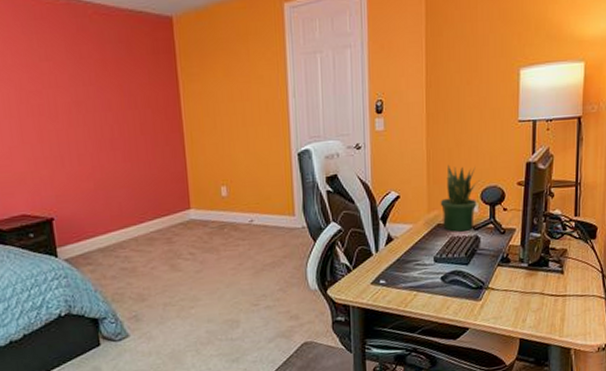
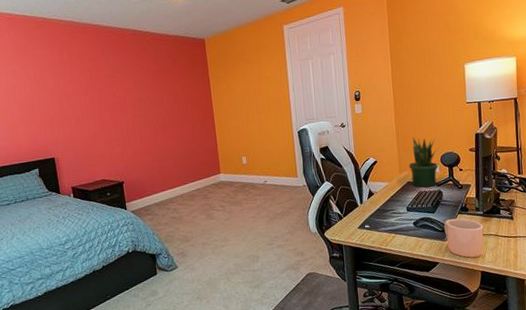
mug: none [479,271,527,322] -> present [444,218,484,258]

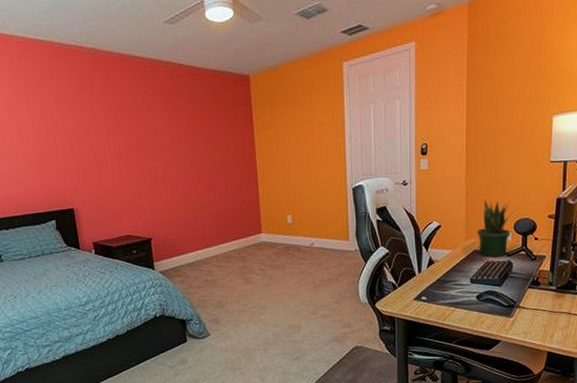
mug: present [444,218,484,258] -> none [511,292,555,337]

